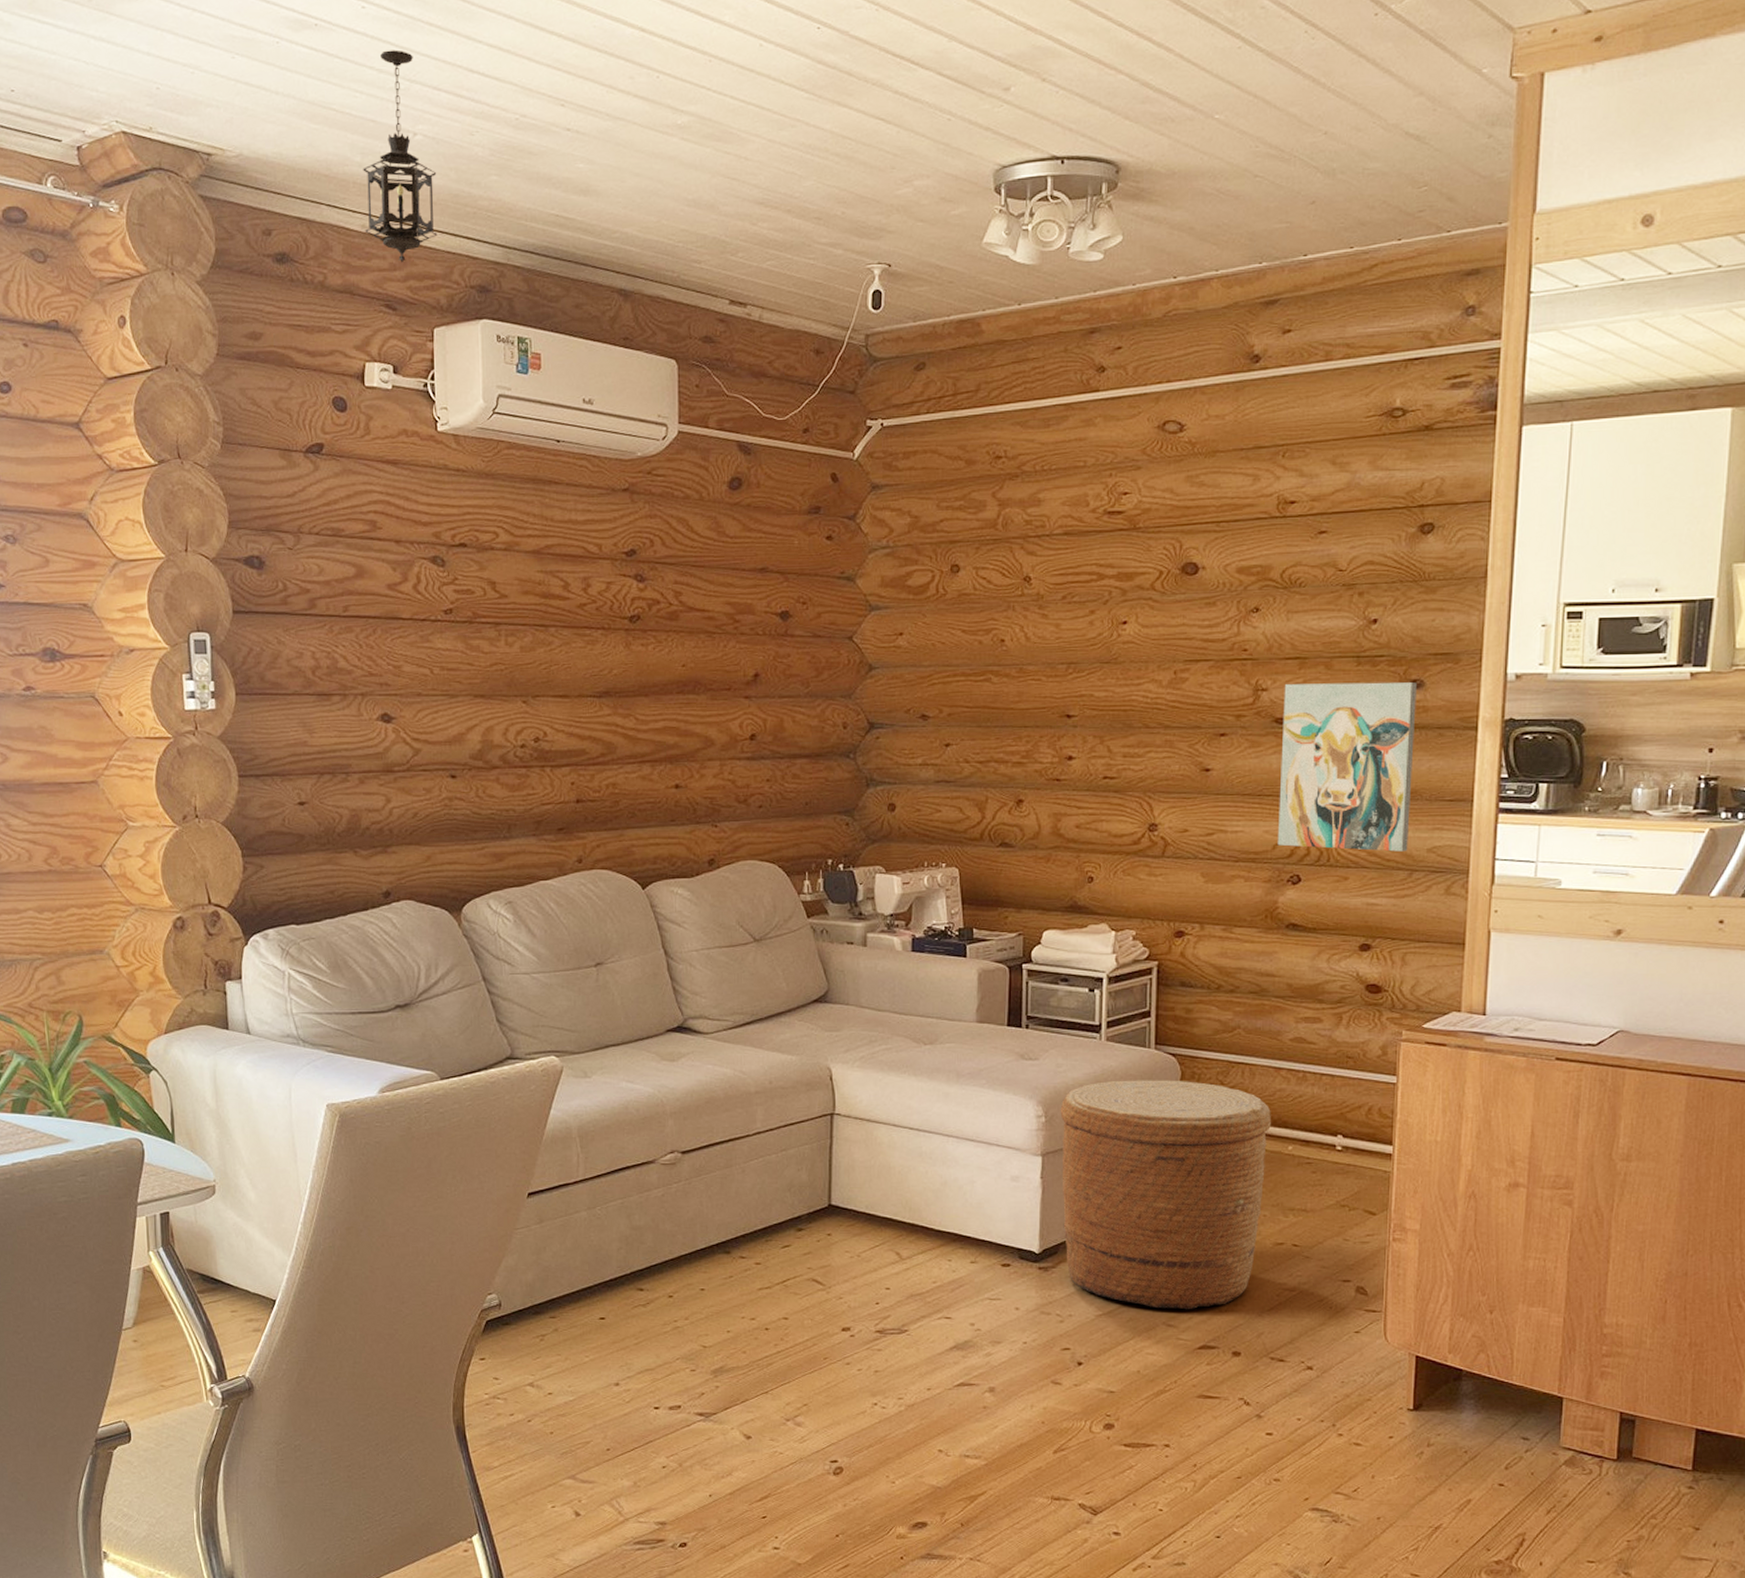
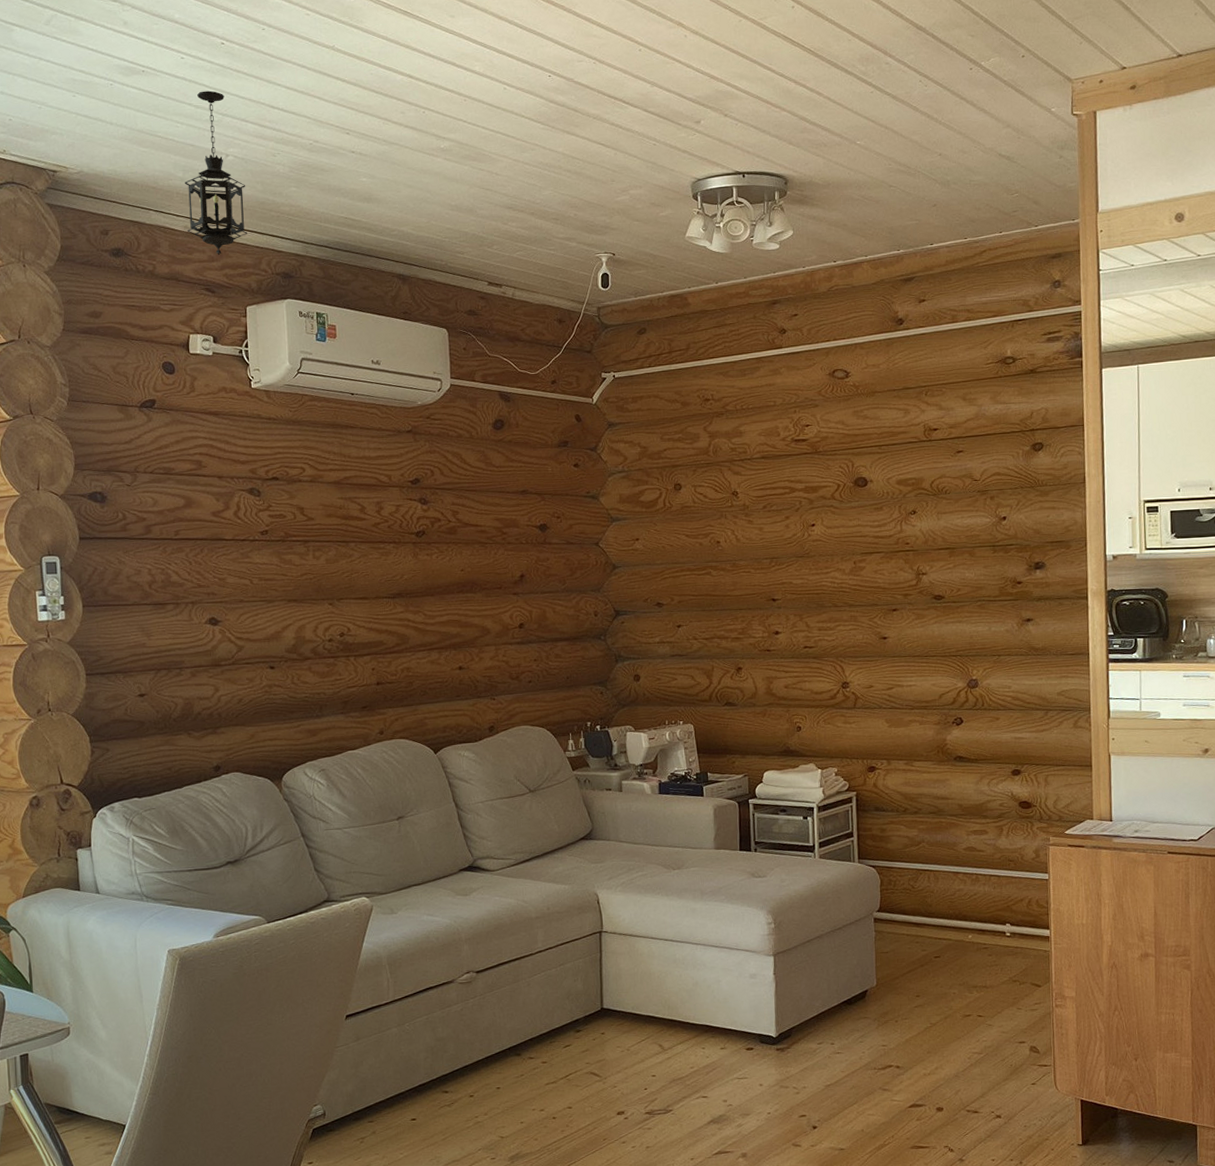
basket: present [1060,1080,1271,1310] -> none [786,887,954,1076]
wall art: present [1277,682,1418,852] -> none [939,564,1043,696]

